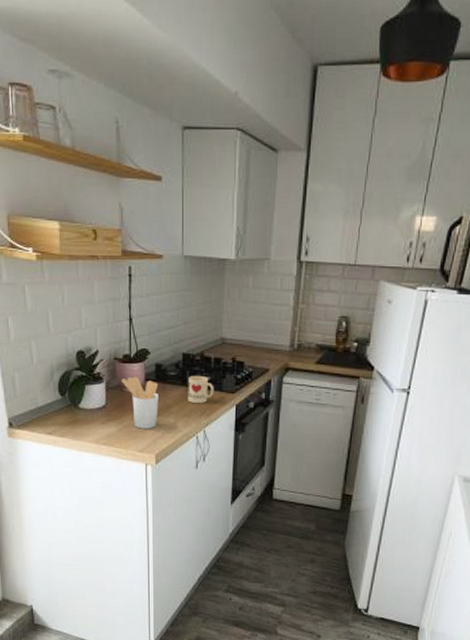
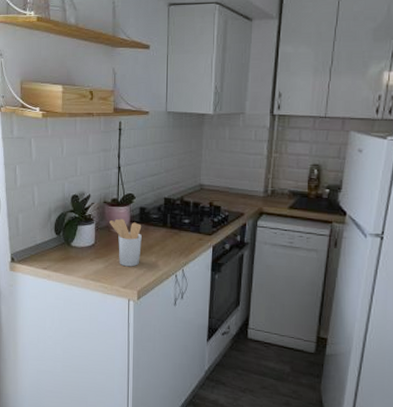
mug: present [188,375,214,404] -> none [168,218,193,245]

